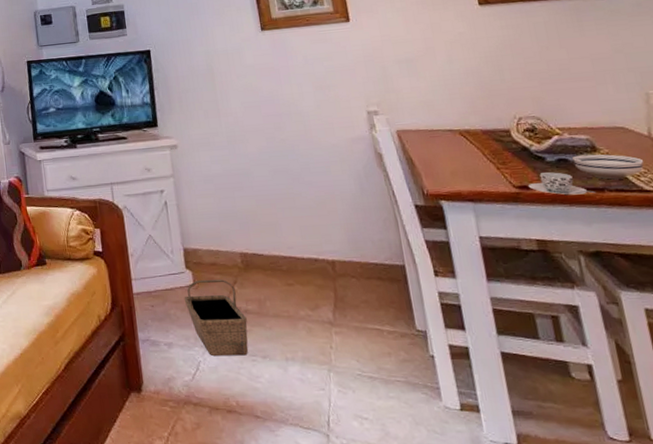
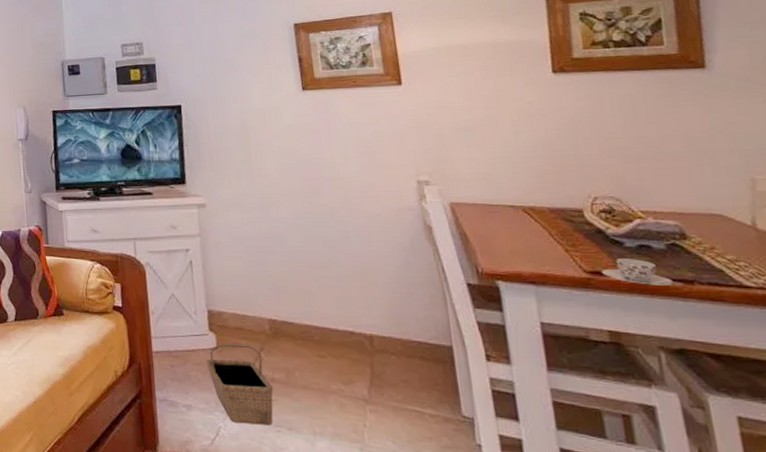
bowl: present [572,154,644,180] -> none [657,242,745,272]

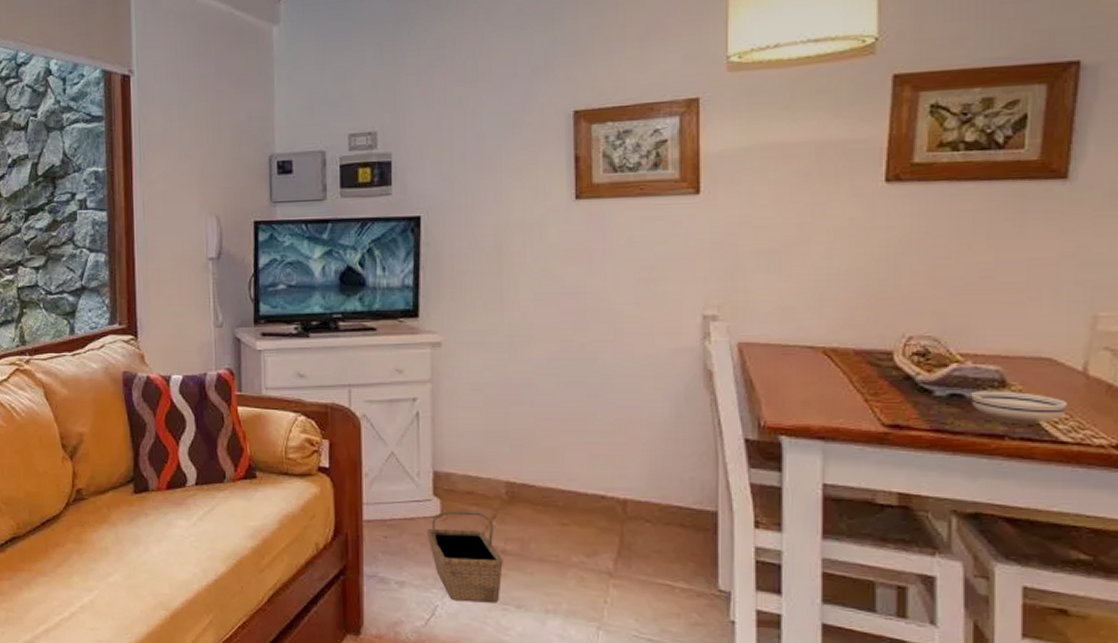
teacup: present [601,259,685,286] -> none [901,410,994,441]
bowl: none [657,242,745,272] -> present [971,390,1068,425]

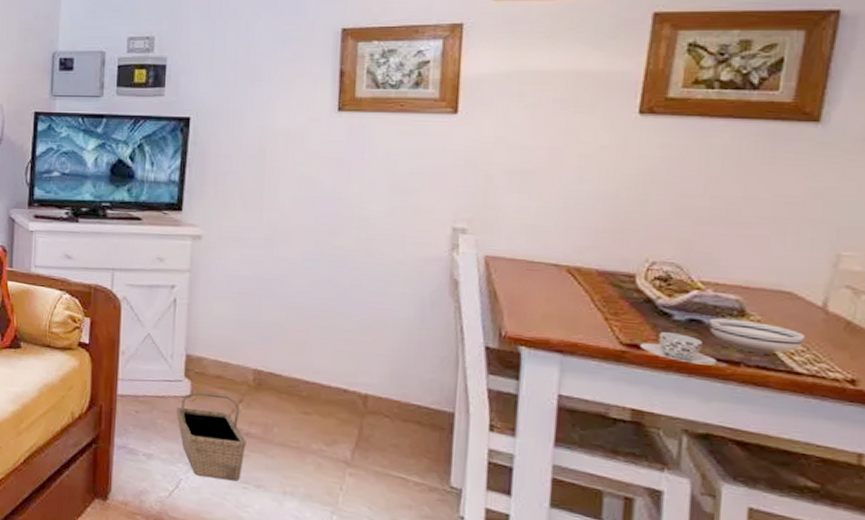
teacup: none [901,410,994,441] -> present [639,332,729,367]

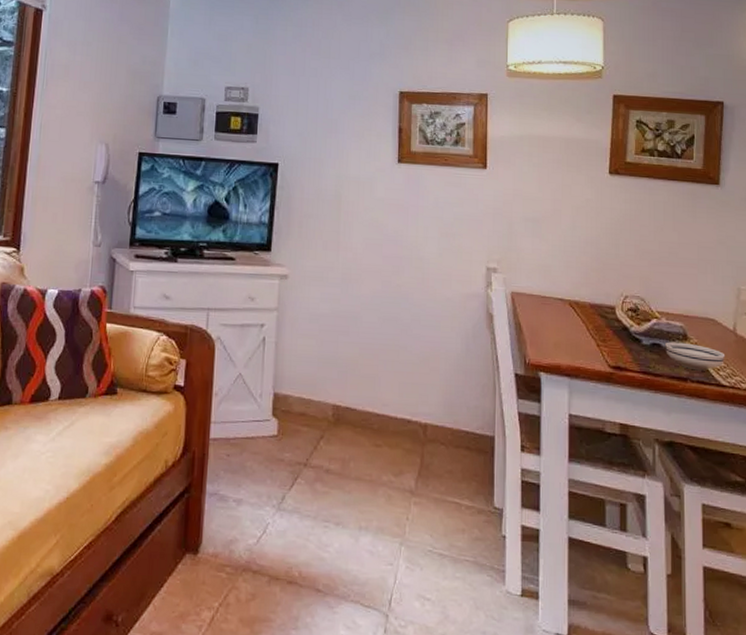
basket: present [175,392,246,481] -> none [264,431,327,521]
teacup: present [639,332,729,367] -> none [621,355,681,383]

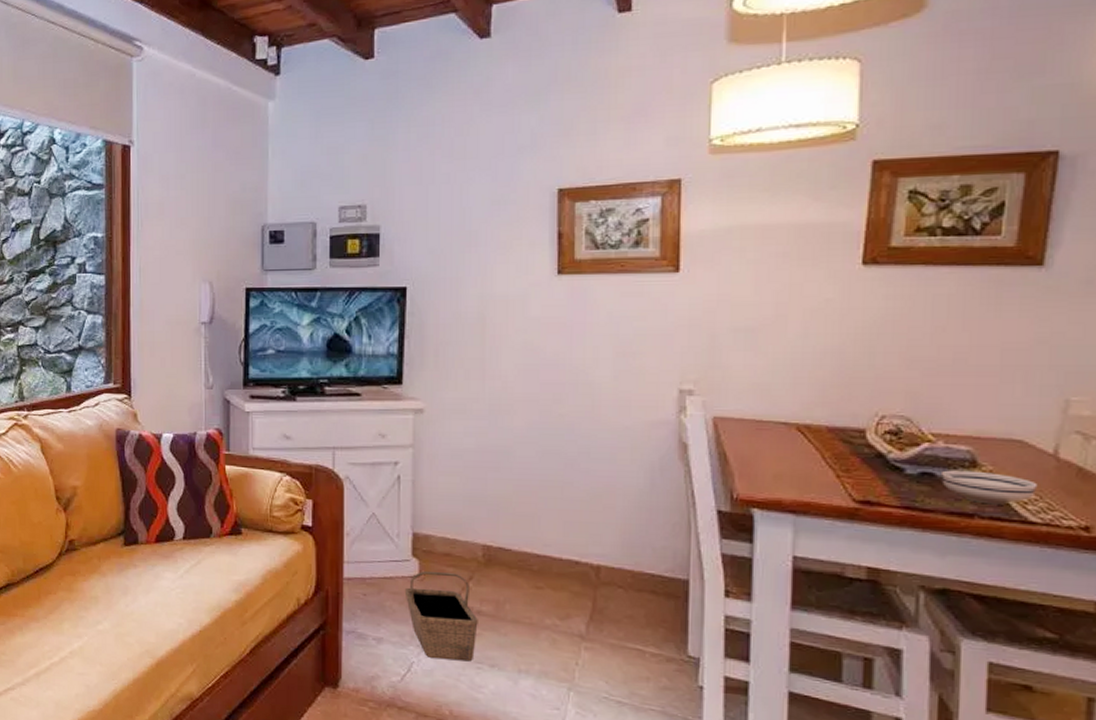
basket: none [264,431,327,521] -> present [404,571,478,662]

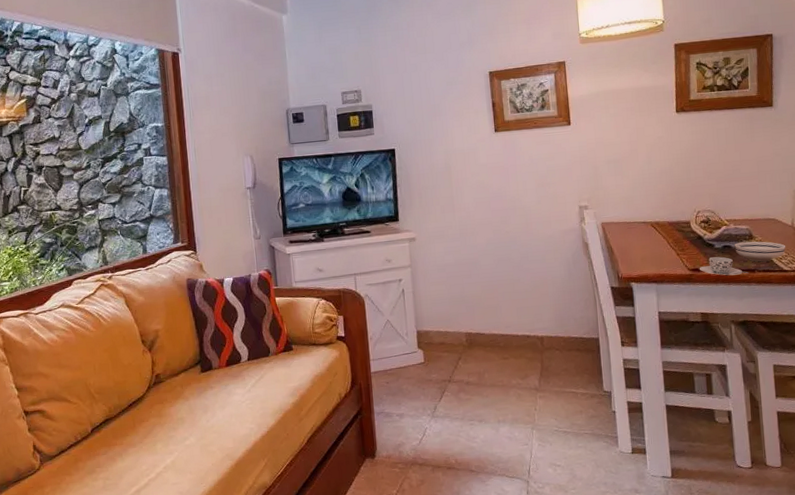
basket: present [404,571,478,662] -> none [415,357,468,422]
teacup: none [872,487,963,520] -> present [699,256,749,276]

